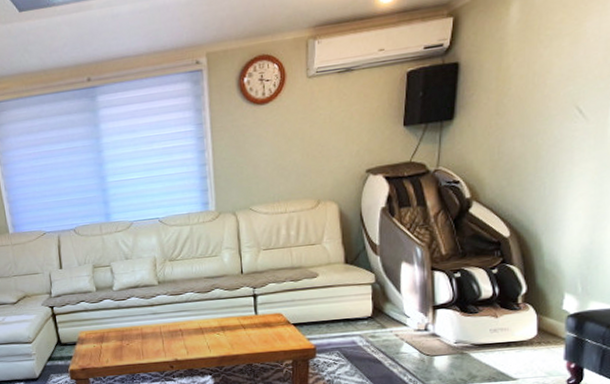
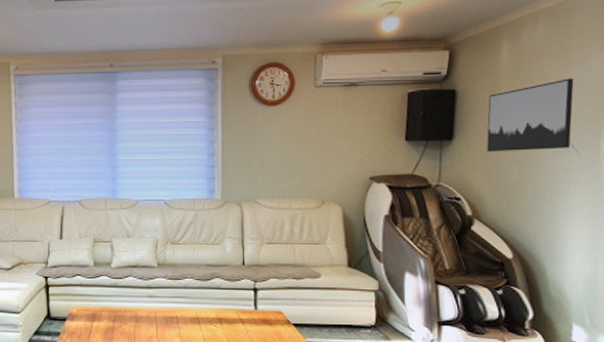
wall art: none [490,33,588,129] -> present [487,78,574,152]

